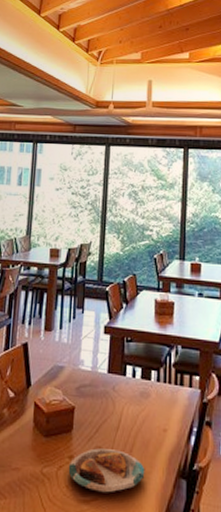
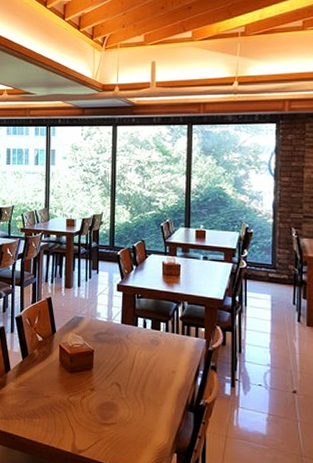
plate: present [68,448,145,493] -> none [90,384,157,419]

